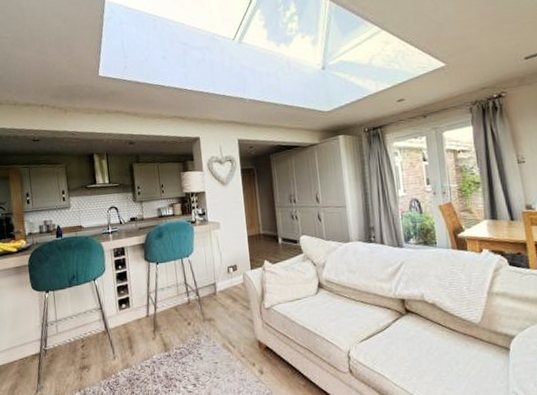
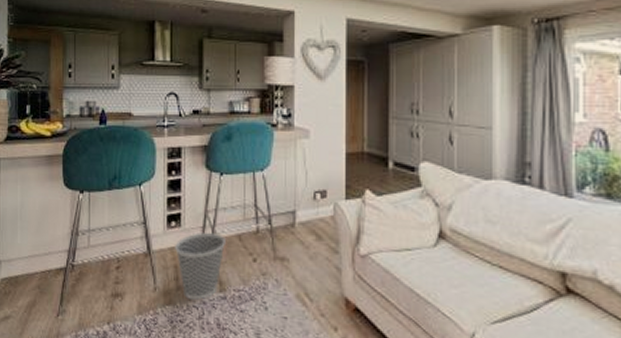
wastebasket: none [127,308,166,362] -> present [175,232,225,301]

